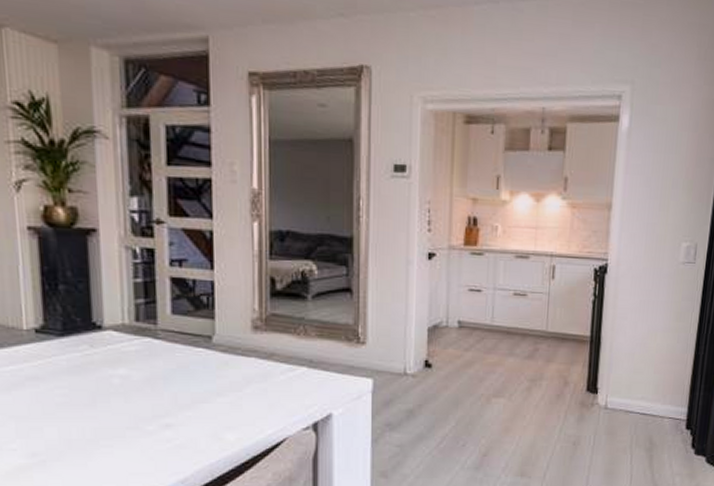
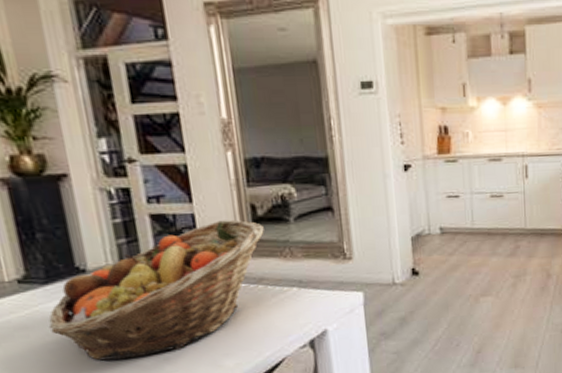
fruit basket: none [59,290,281,421] -> present [48,219,264,361]

